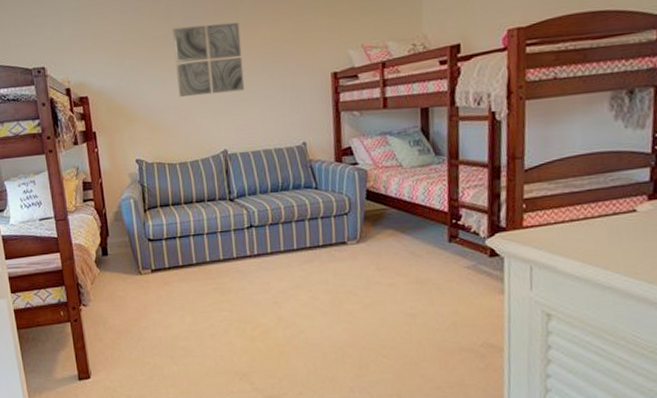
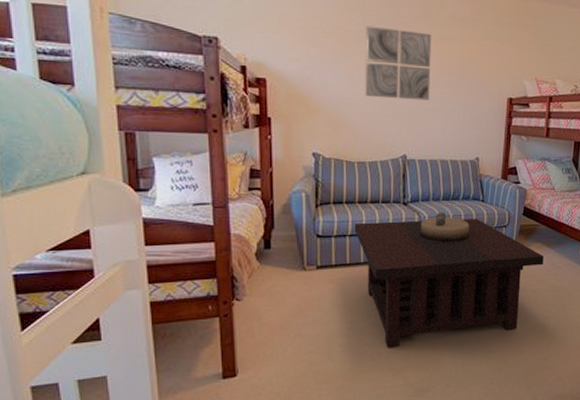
coffee table: none [182,208,399,350] -> present [354,219,544,347]
decorative bowl: none [250,204,306,237] -> present [420,212,470,242]

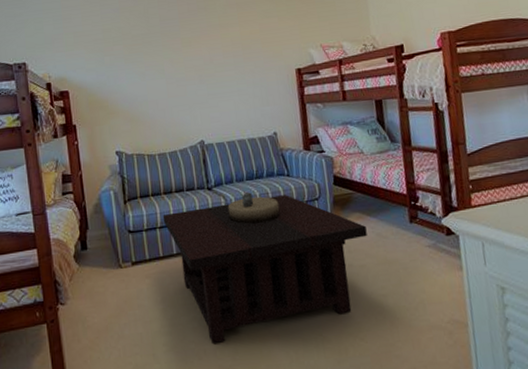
wall art: present [365,25,432,101] -> none [150,23,219,91]

